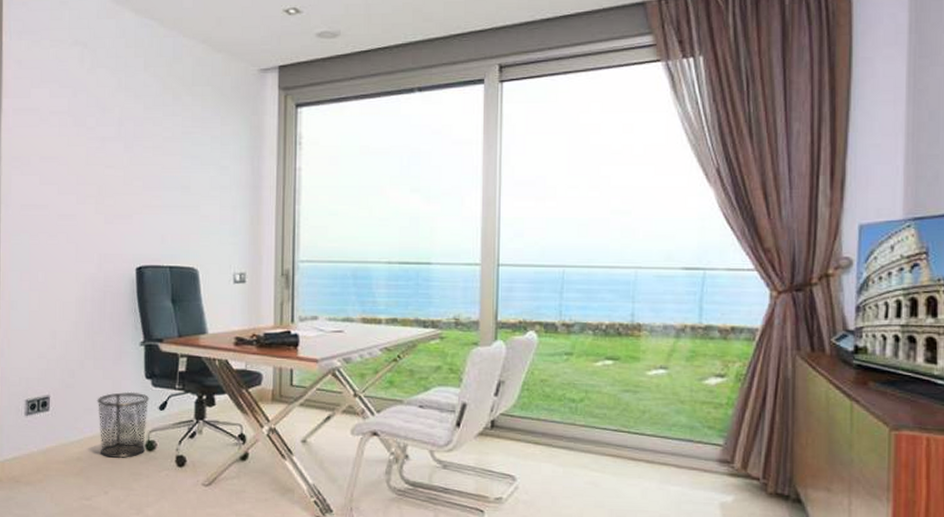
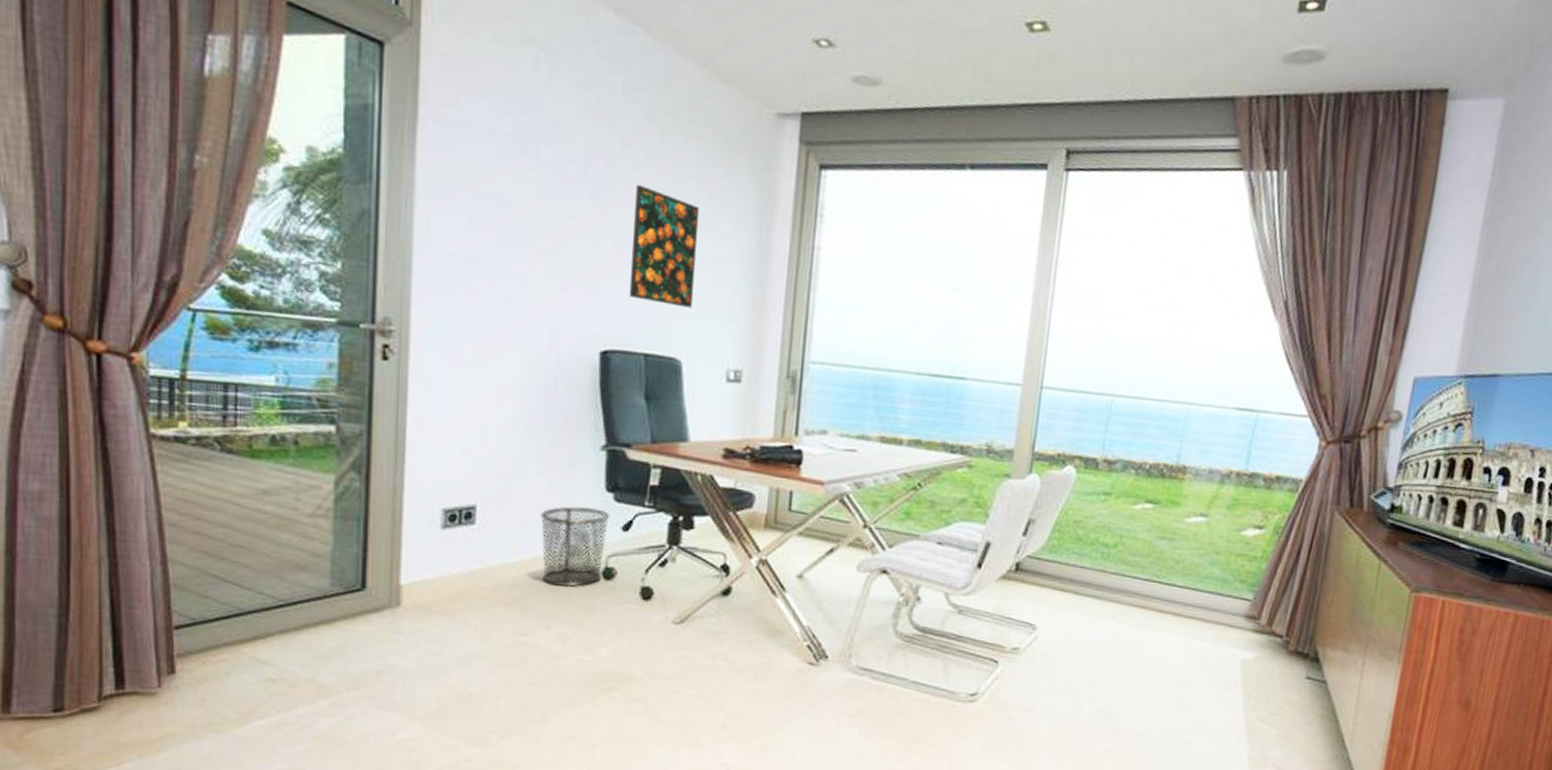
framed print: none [155,136,206,227] -> present [628,184,700,309]

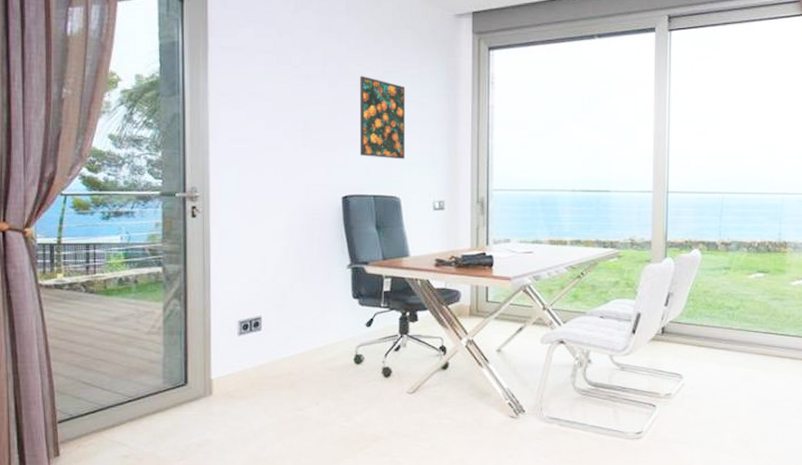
waste bin: present [540,506,611,588] -> none [307,310,357,372]

